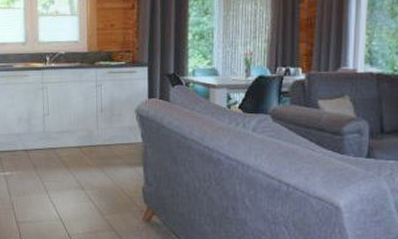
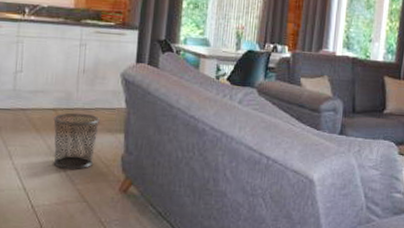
waste bin: none [79,149,121,202] -> present [53,112,101,170]

